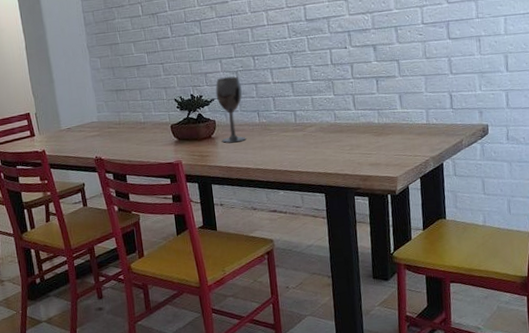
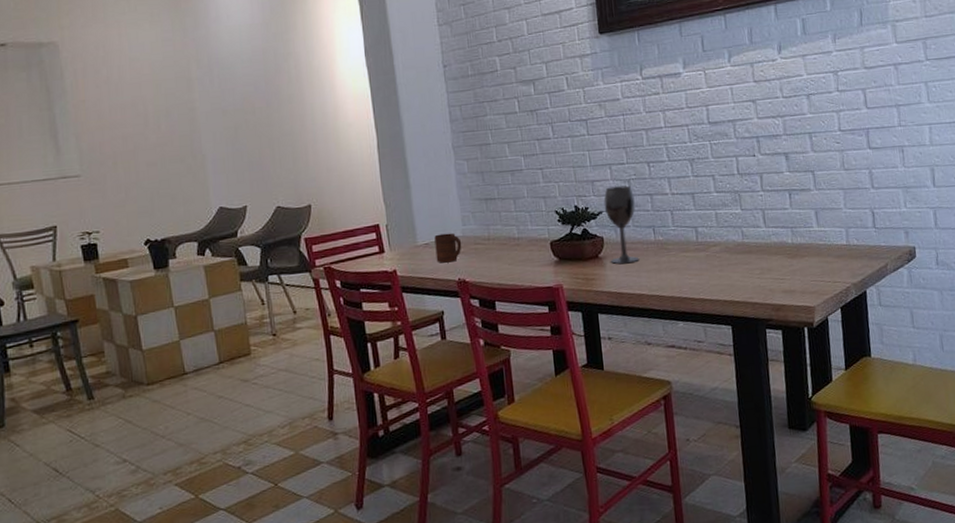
cup: none [75,119,98,144] -> present [434,233,462,263]

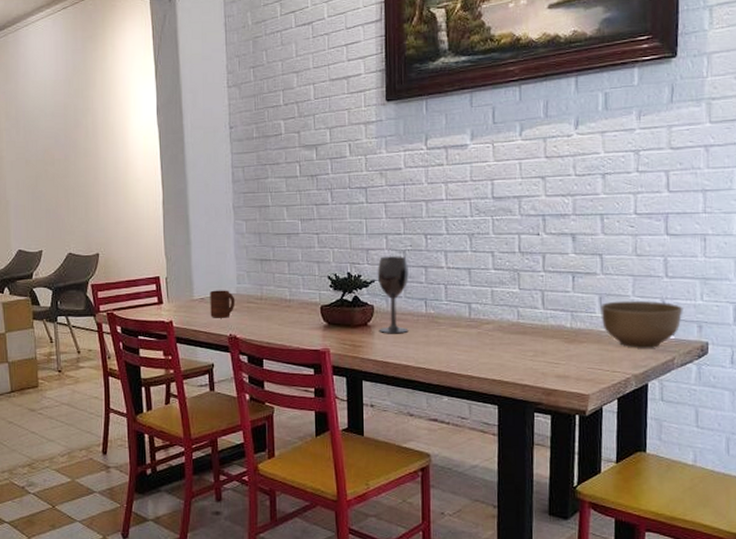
bowl: none [817,212,891,257] -> present [600,300,683,347]

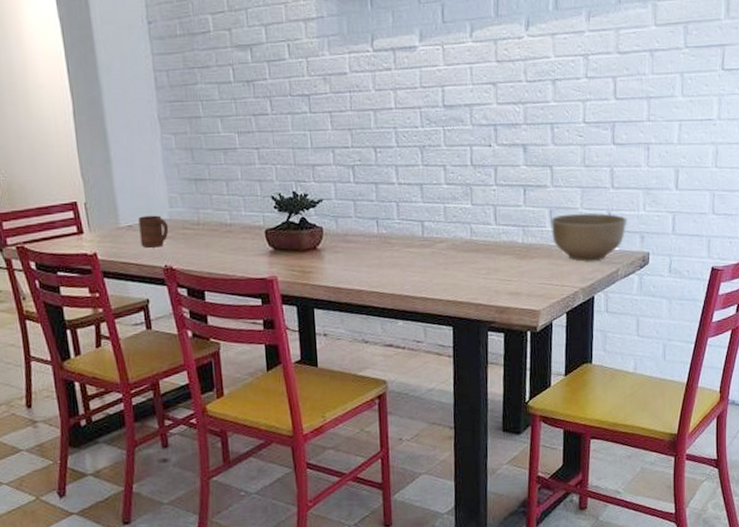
wine glass: present [377,256,409,334] -> none [324,172,361,258]

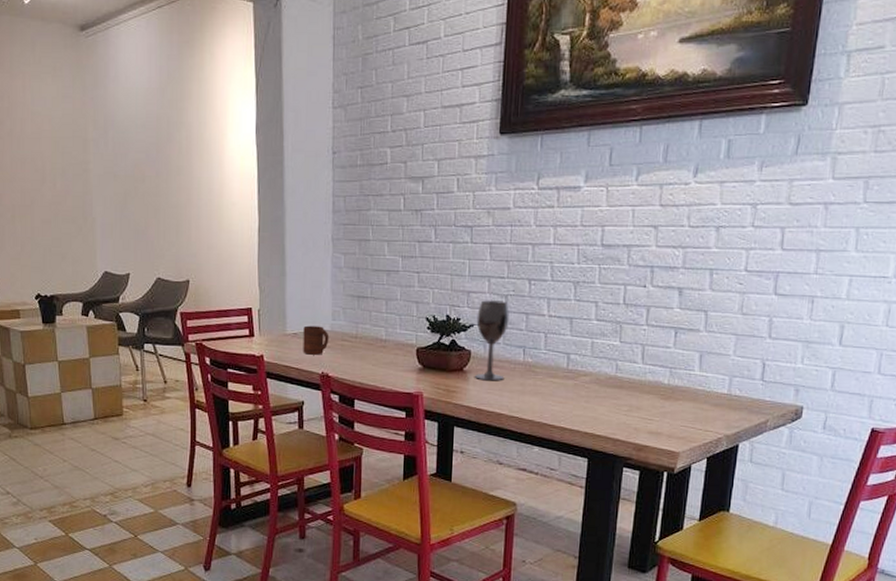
wine glass: none [324,172,361,258] -> present [475,300,509,381]
bowl: present [550,213,627,260] -> none [699,359,783,408]

